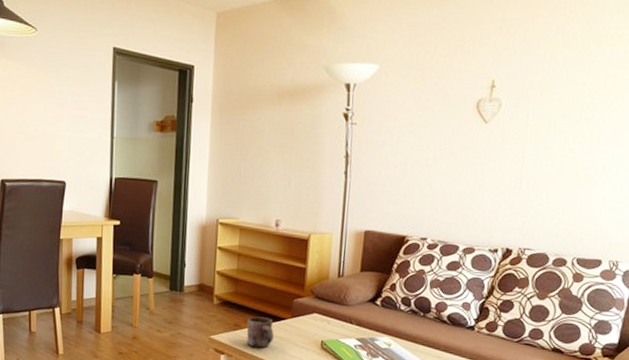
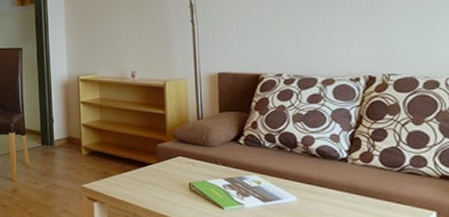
mug: present [246,316,274,348] -> none [115,163,142,194]

